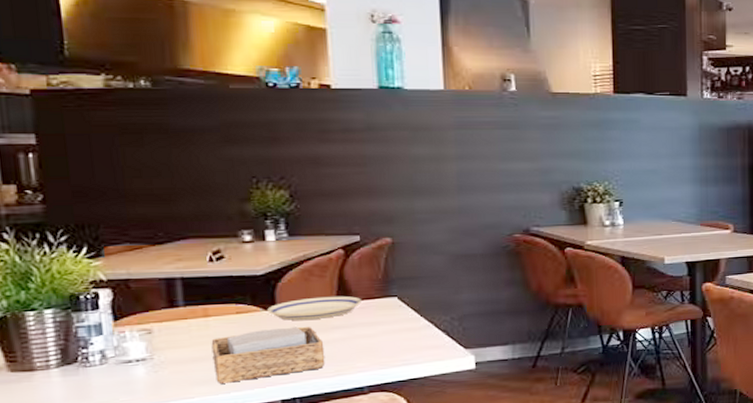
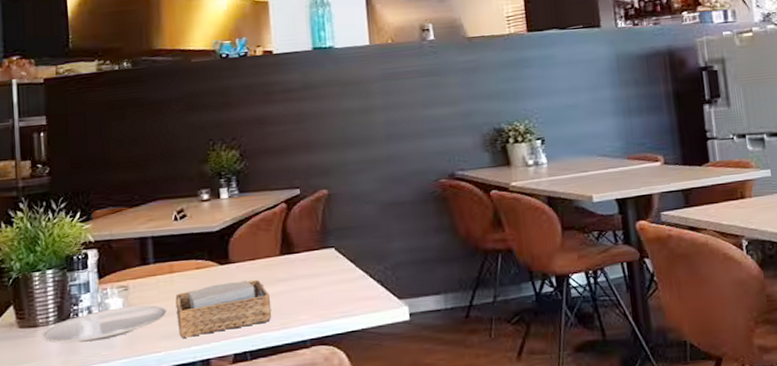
plate: none [40,349,200,388] -> present [41,305,166,343]
plate: present [267,295,362,321] -> none [222,248,303,275]

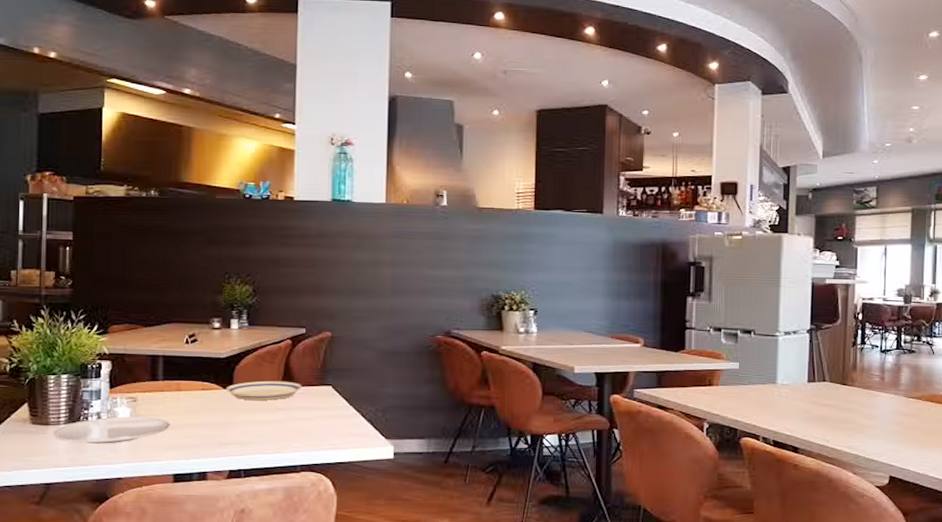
napkin holder: present [175,279,272,338] -> none [179,405,268,451]
plate: none [222,248,303,275] -> present [226,380,303,400]

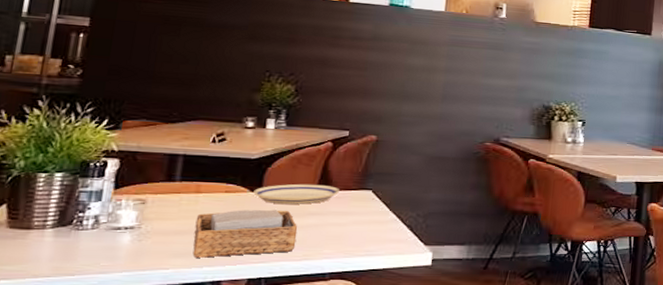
plate: present [52,416,170,444] -> none [34,220,184,251]
napkin holder: none [179,405,268,451] -> present [192,209,298,258]

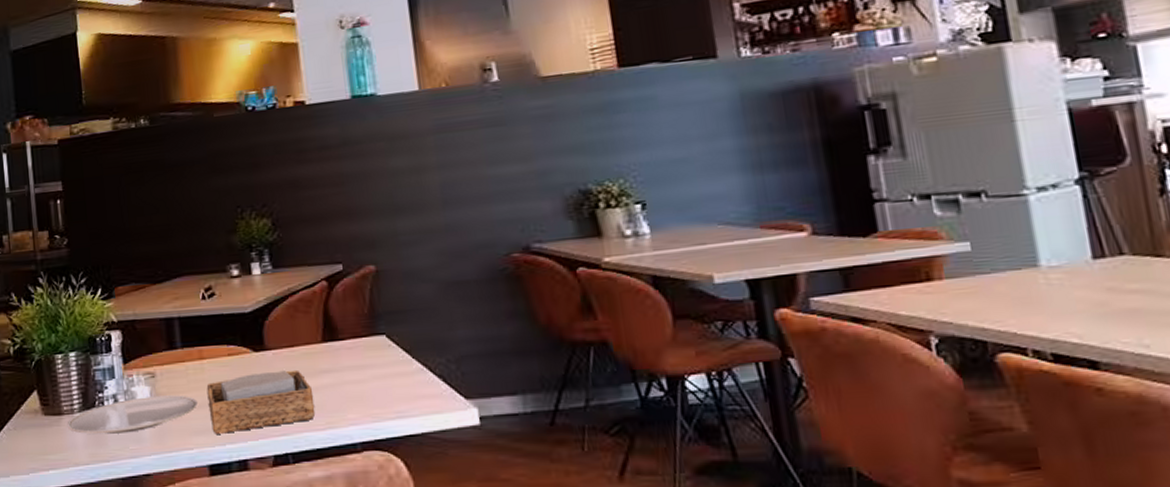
plate: none [34,220,184,251] -> present [67,395,198,434]
plate: present [253,183,340,204] -> none [256,334,349,363]

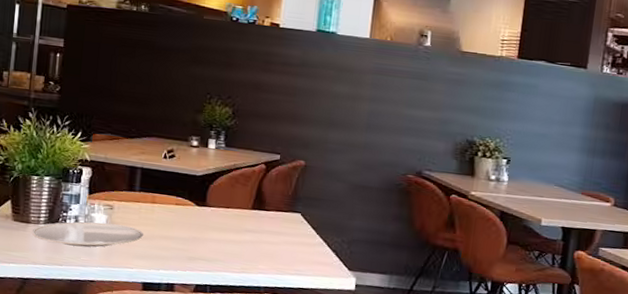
napkin holder: present [206,369,316,434] -> none [151,221,237,264]

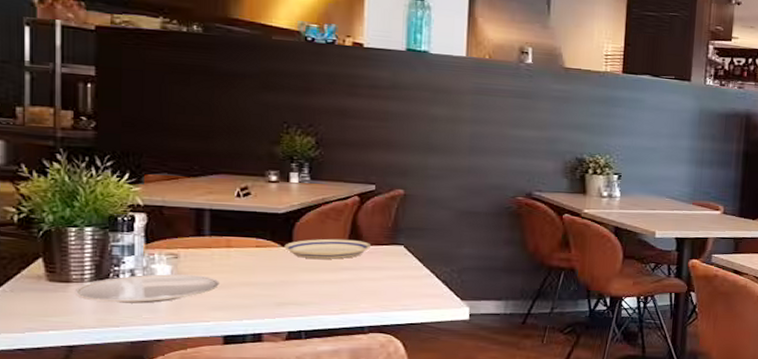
plate: none [199,201,273,222] -> present [284,238,372,259]

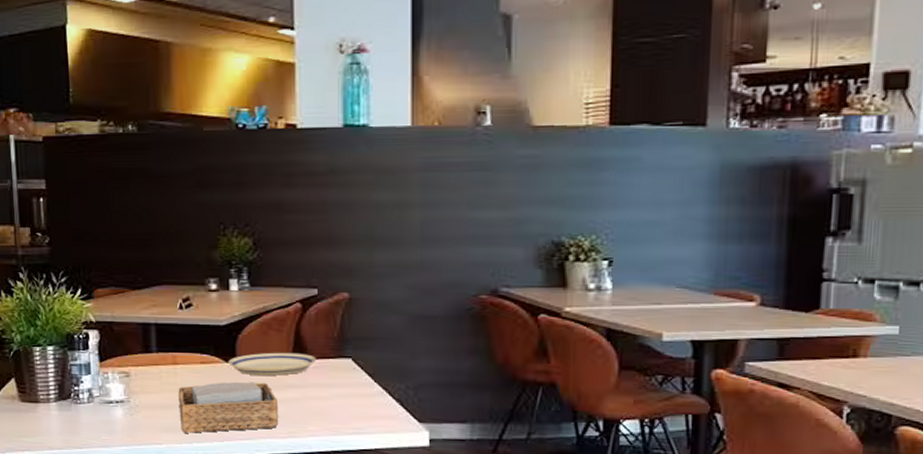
plate: present [74,274,219,304] -> none [42,394,168,425]
napkin holder: none [230,264,332,311] -> present [178,381,279,433]

